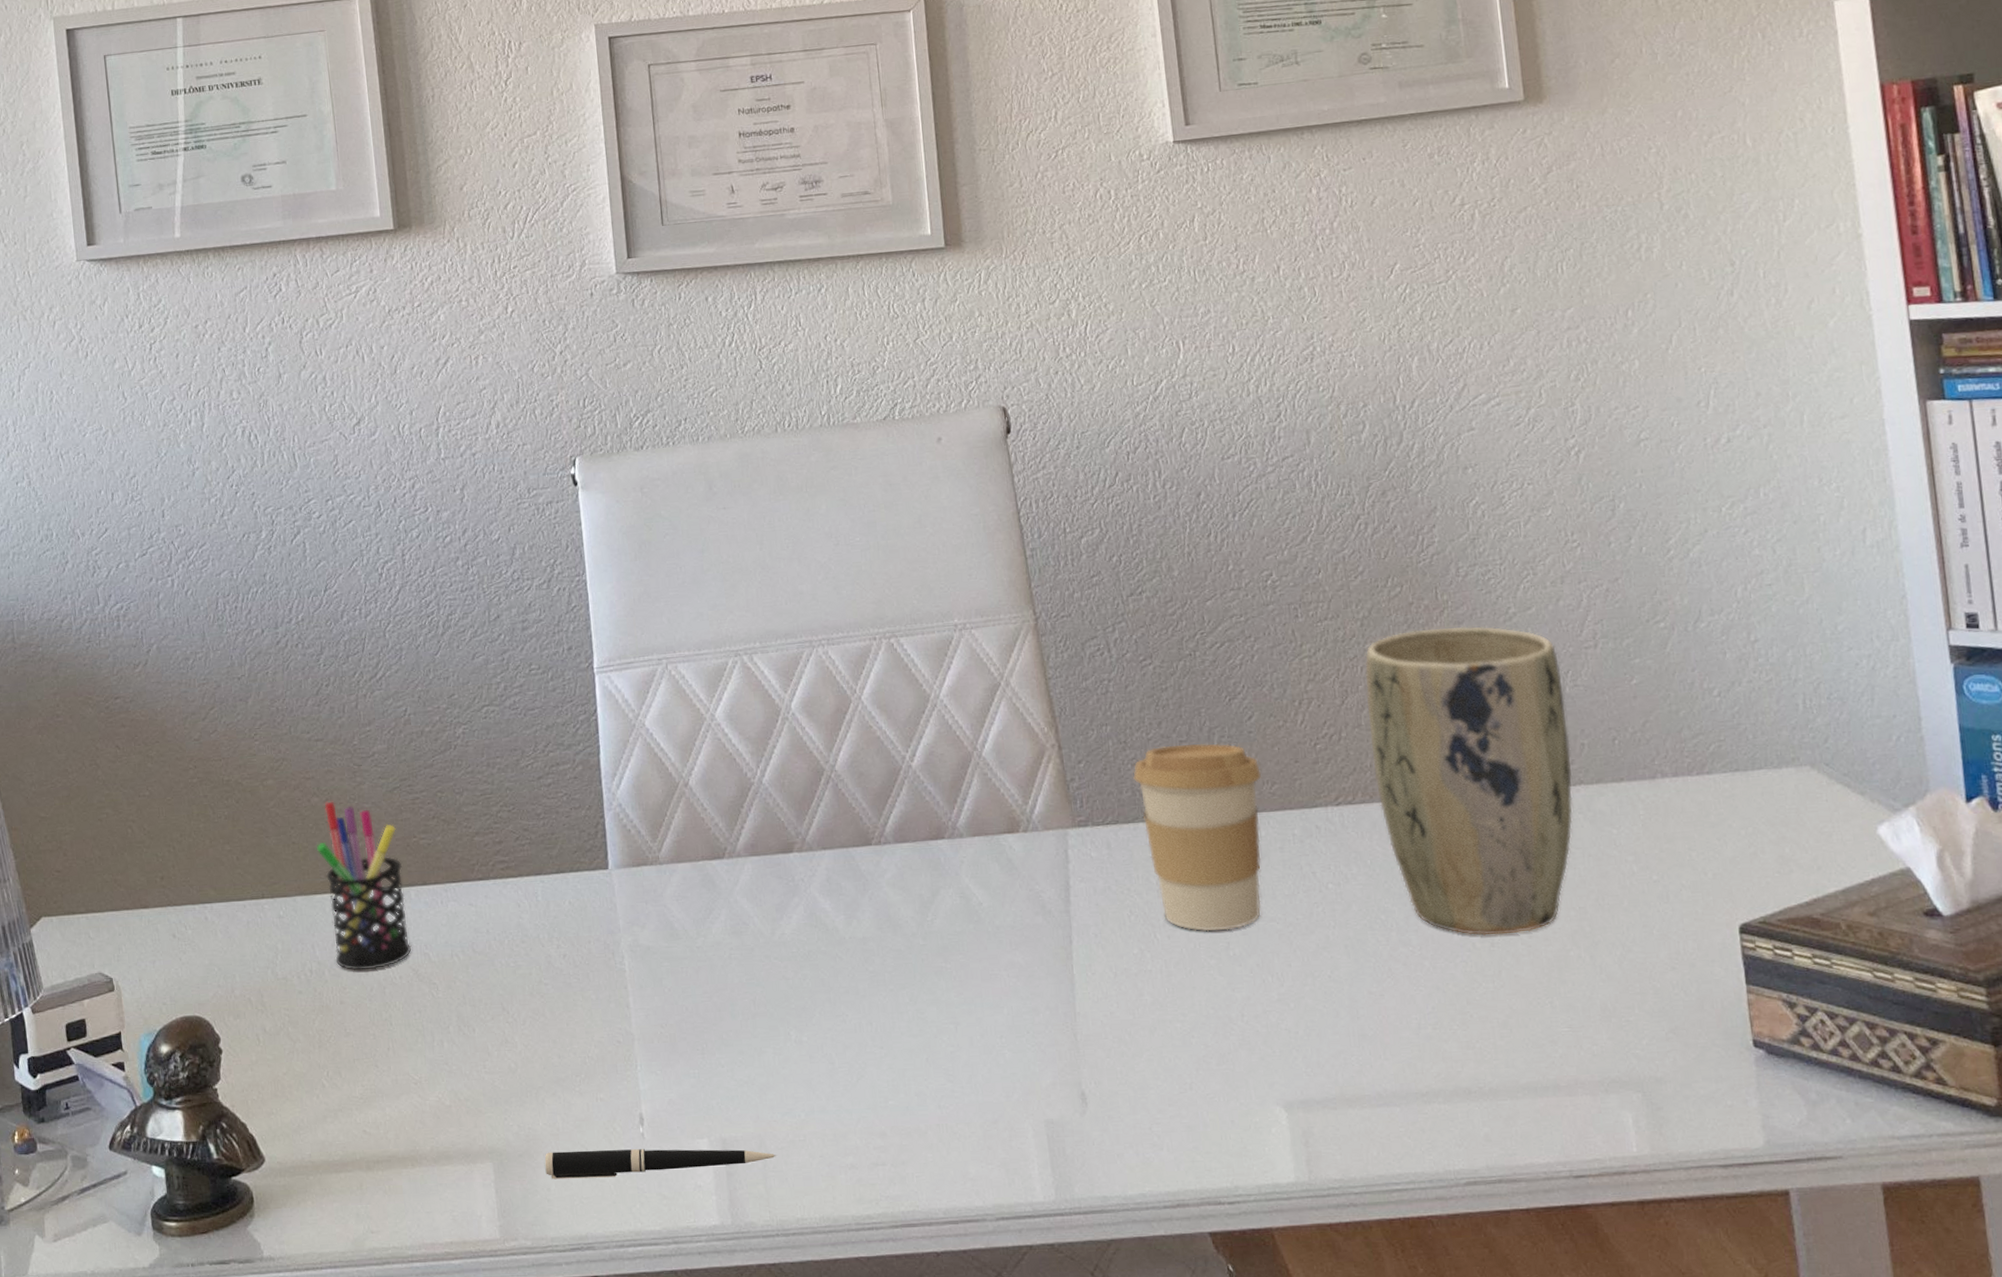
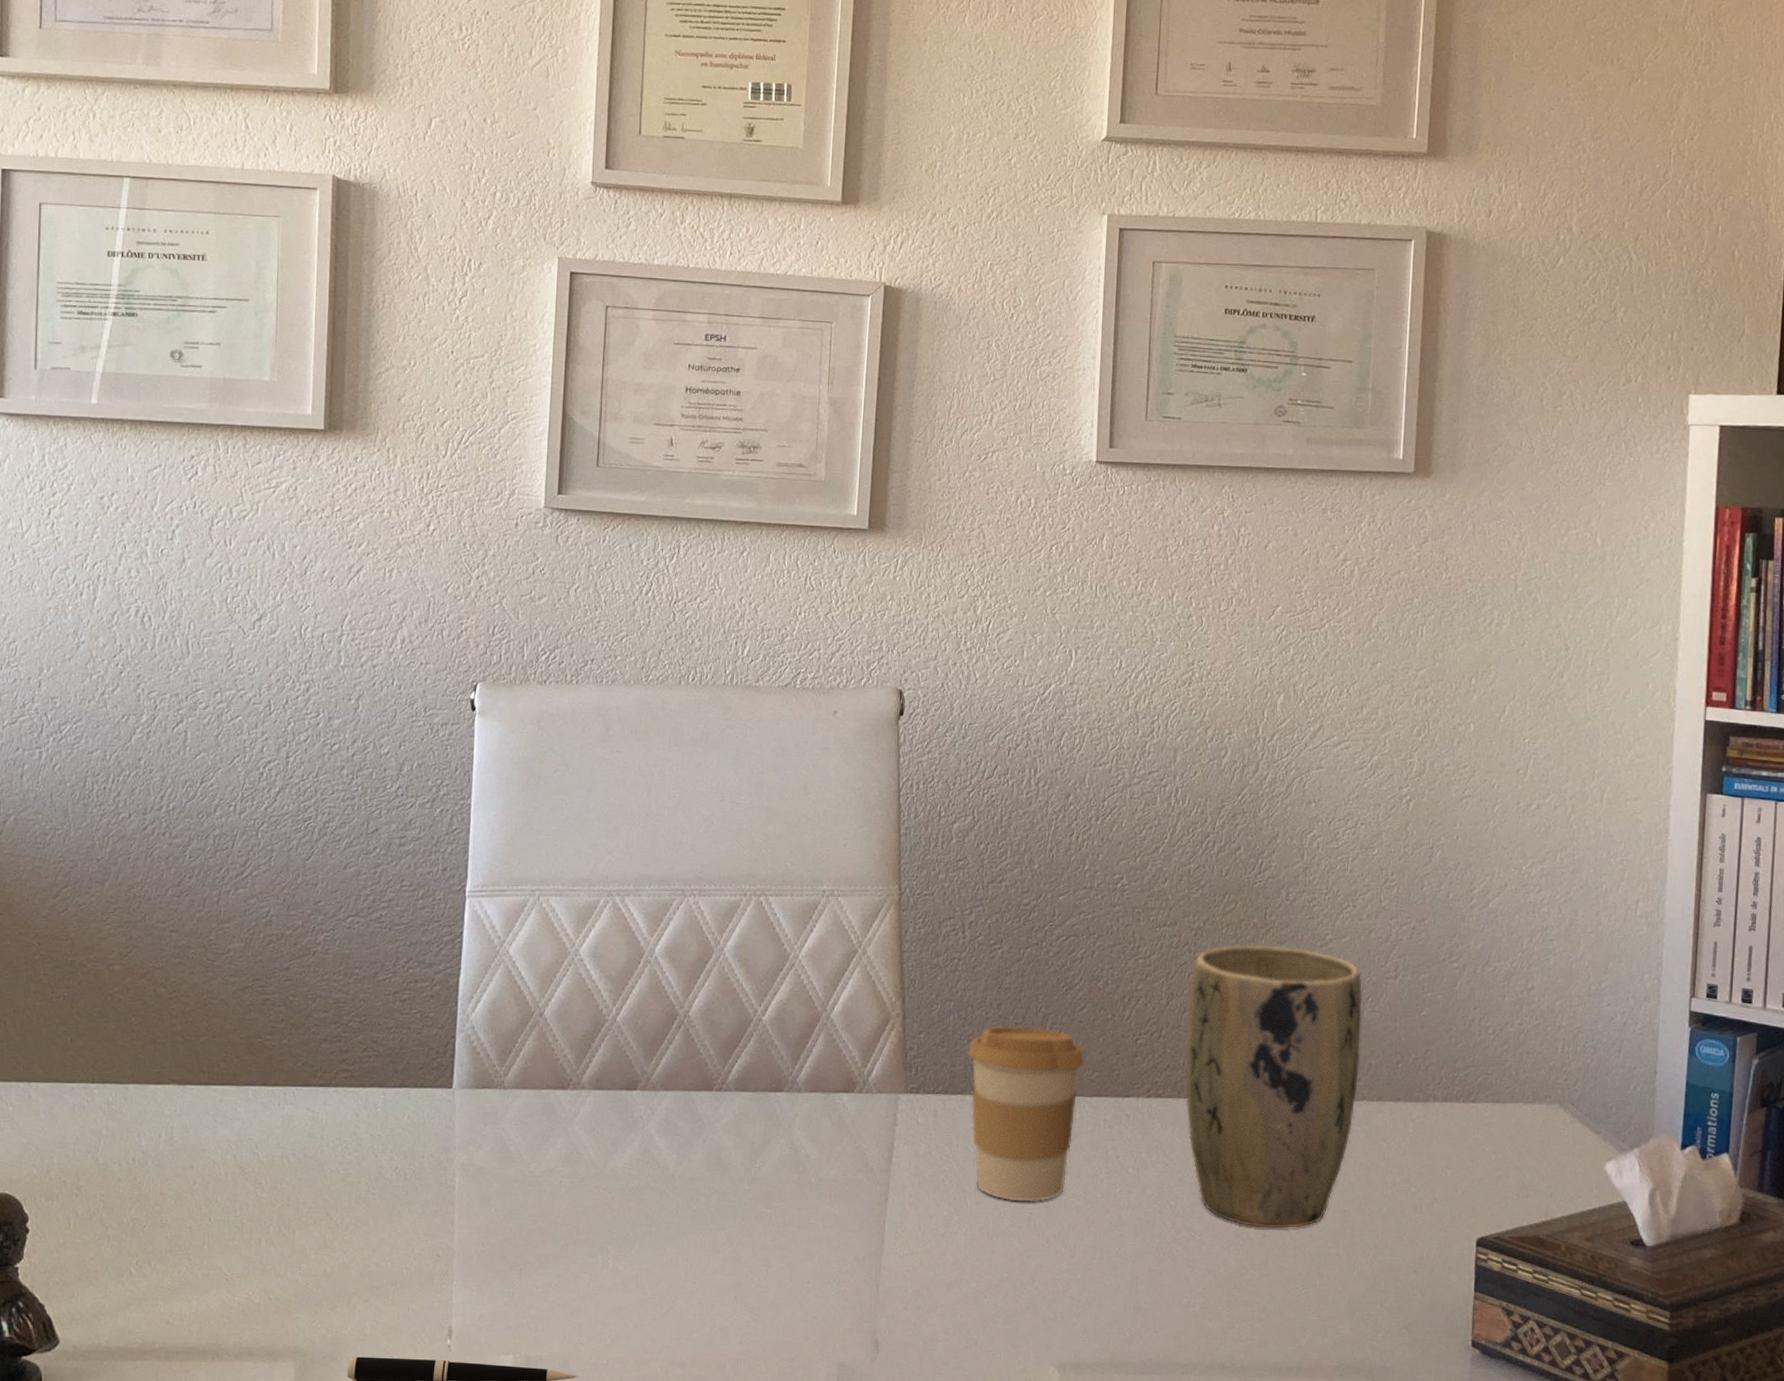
pen holder: present [316,801,412,971] -> none [156,993,244,1164]

